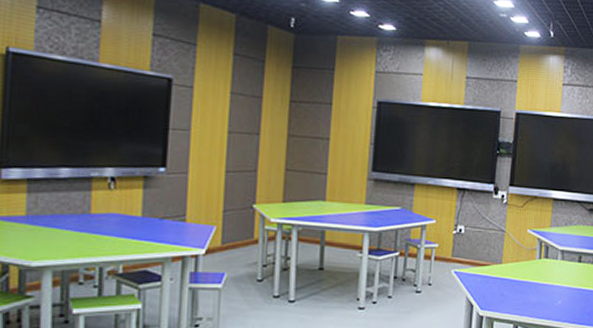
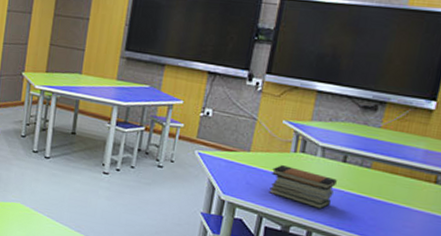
book stack: none [521,273,575,310] -> present [269,165,337,210]

